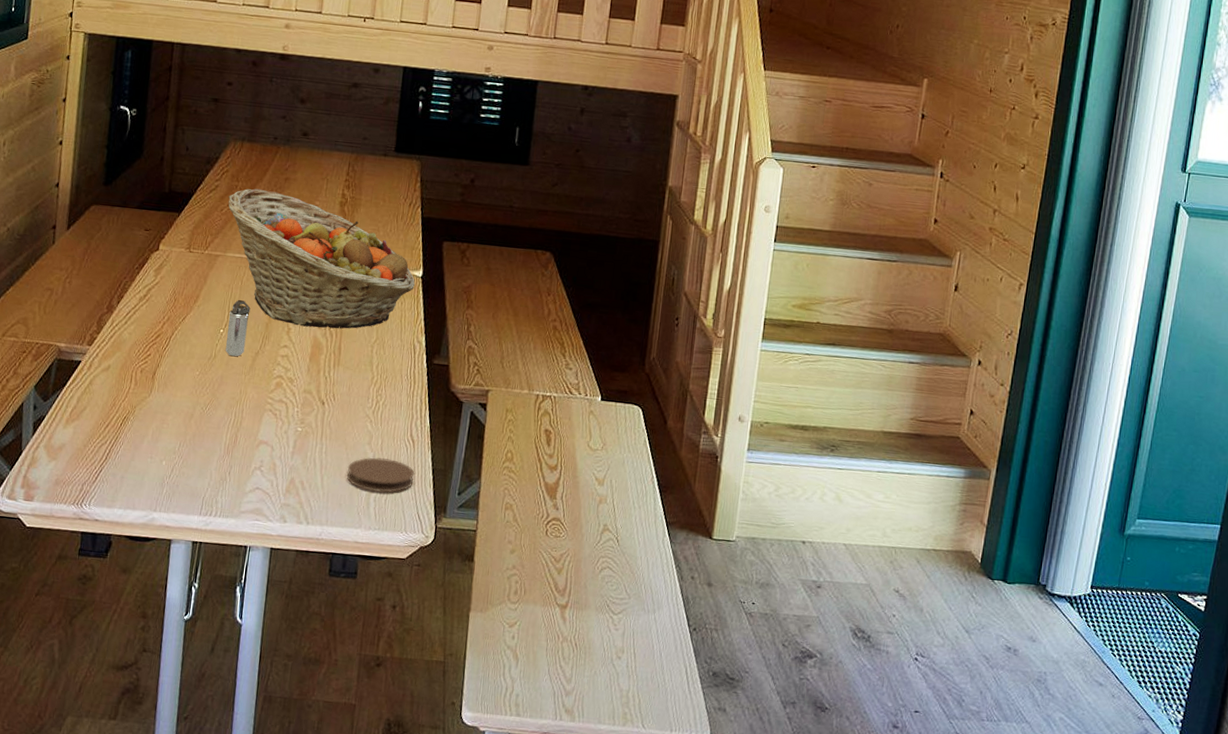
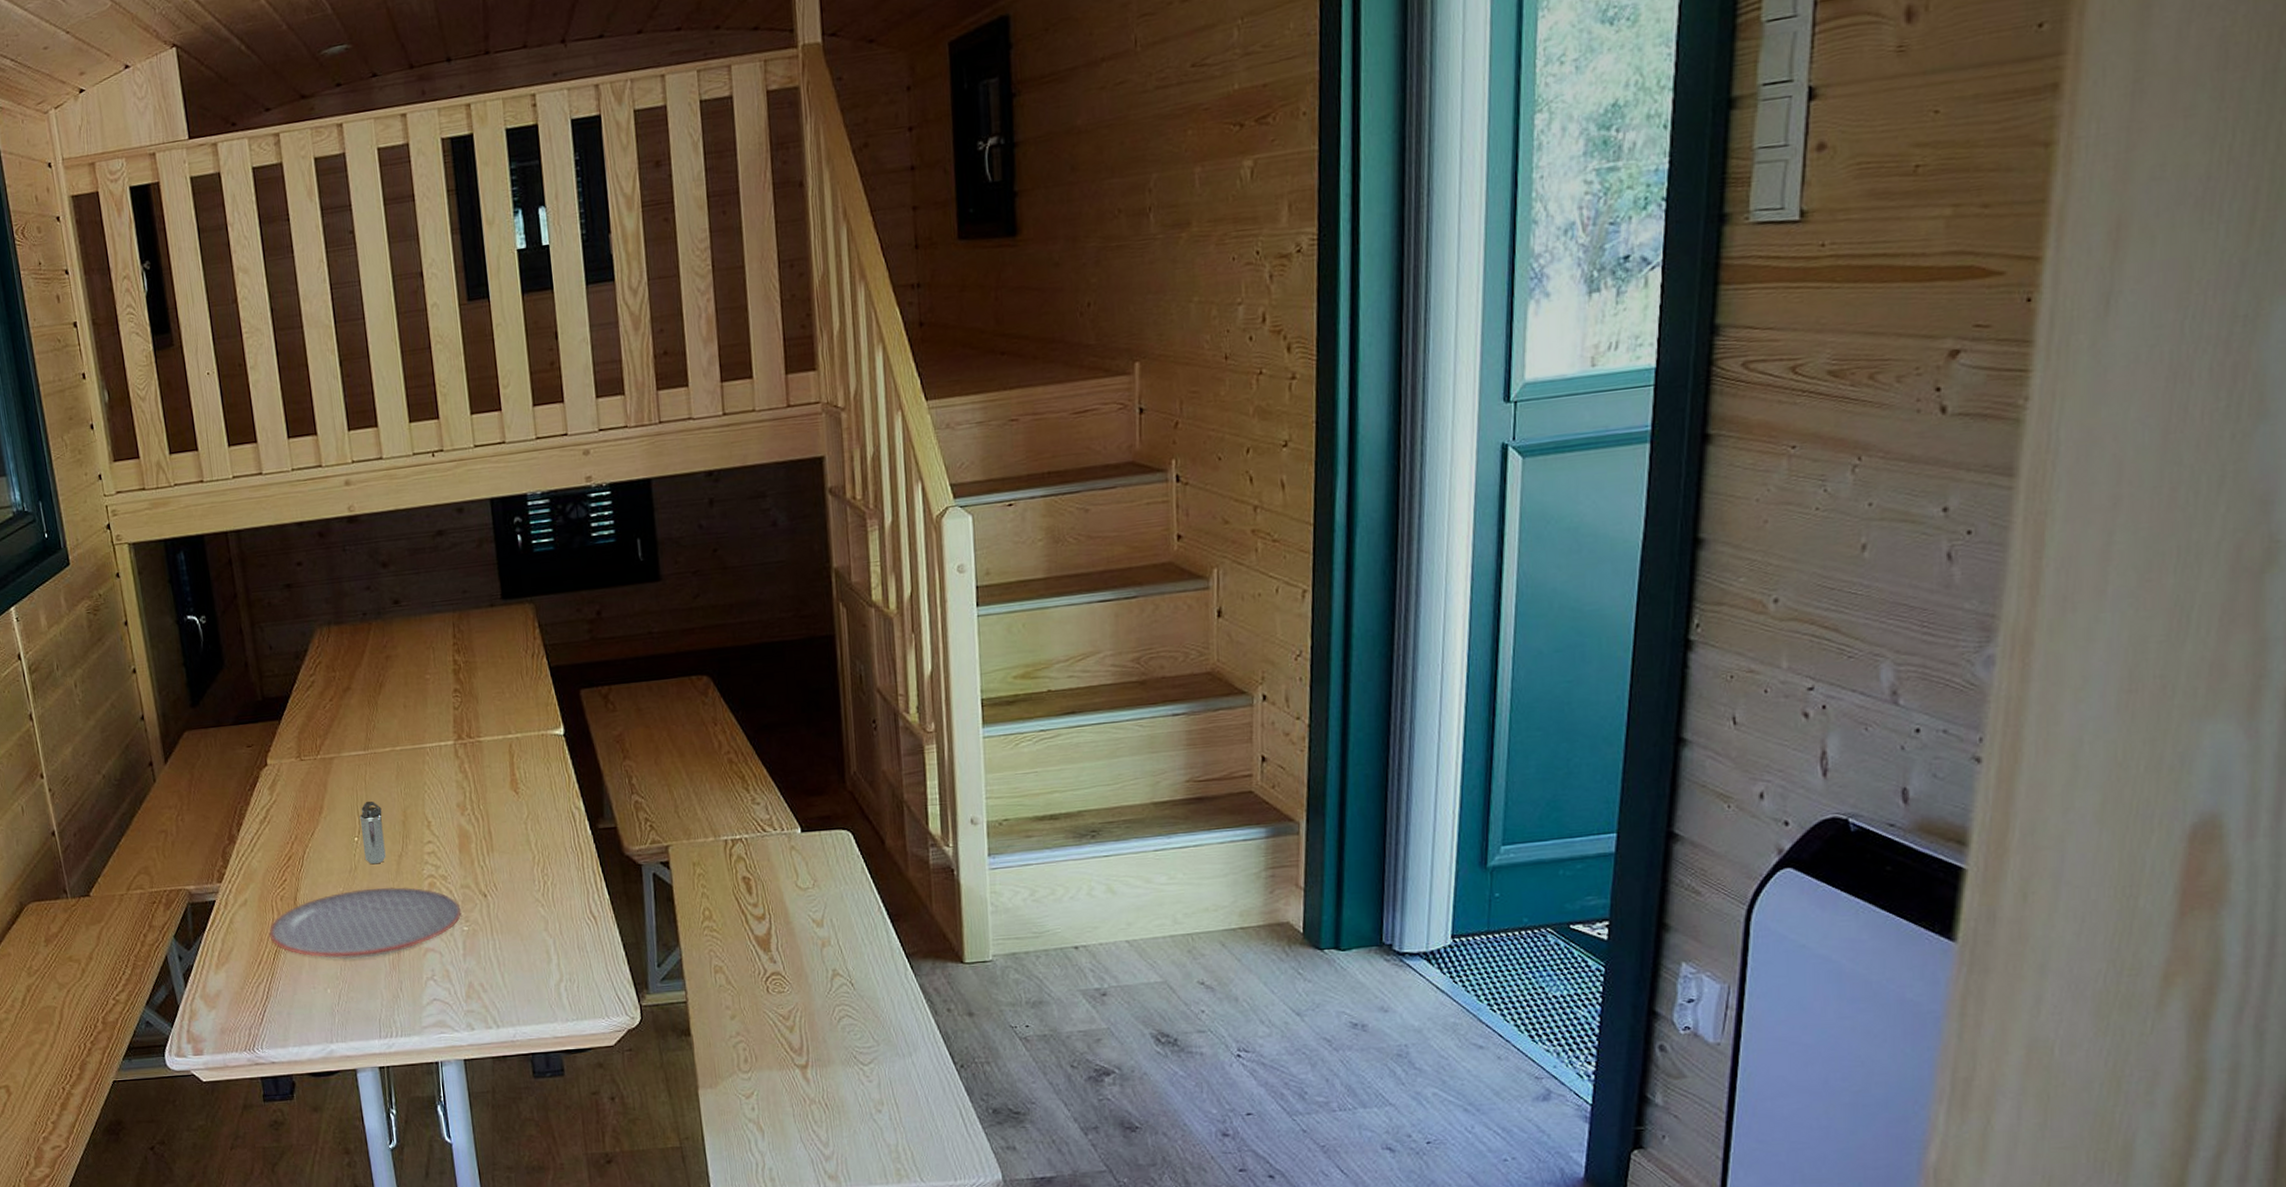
plate: none [122,376,299,440] -> present [269,887,462,959]
fruit basket: present [228,188,415,329] -> none [328,674,558,817]
coaster: present [346,457,415,493] -> none [528,942,605,981]

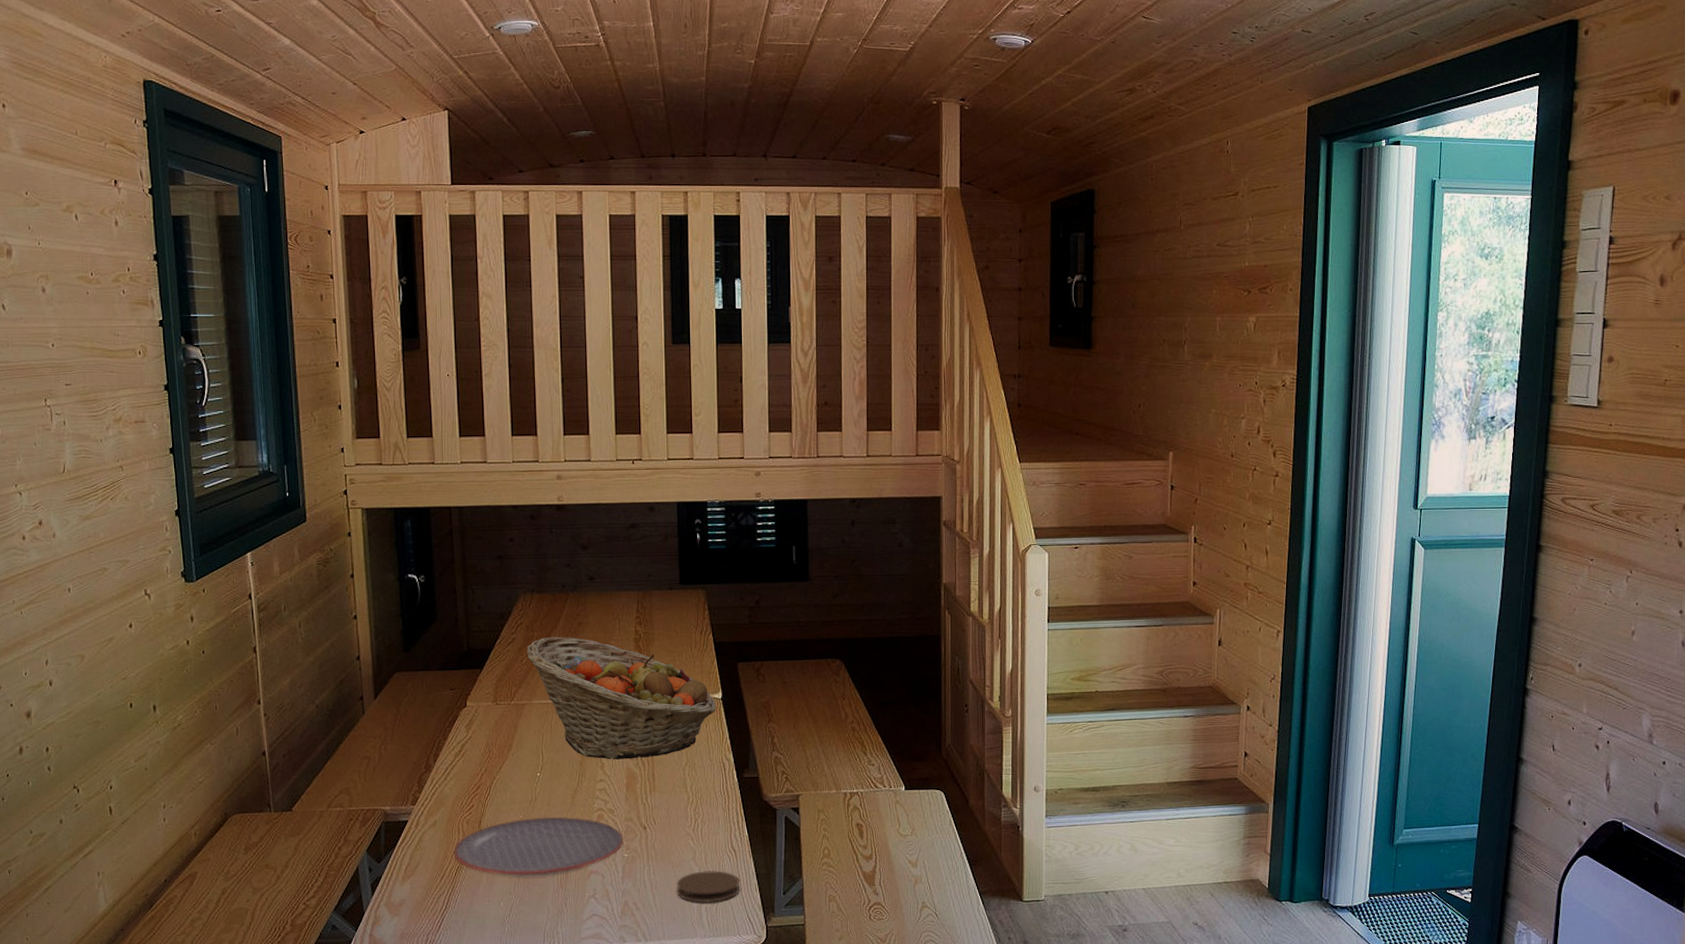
fruit basket: none [328,674,558,817] -> present [526,636,716,760]
shaker: present [359,801,386,865] -> none [543,742,563,797]
coaster: none [528,942,605,981] -> present [676,871,740,903]

